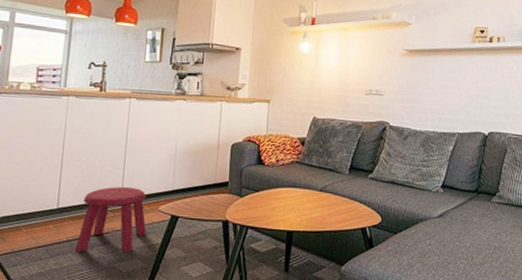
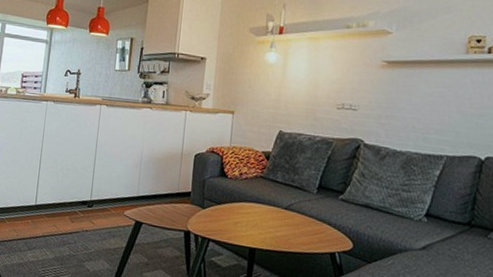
stool: present [74,186,146,253] -> none [49,188,113,253]

